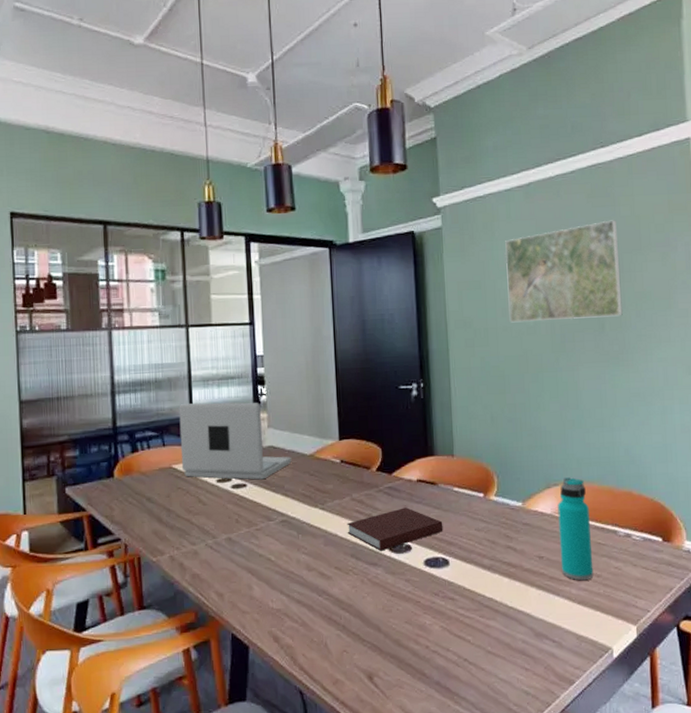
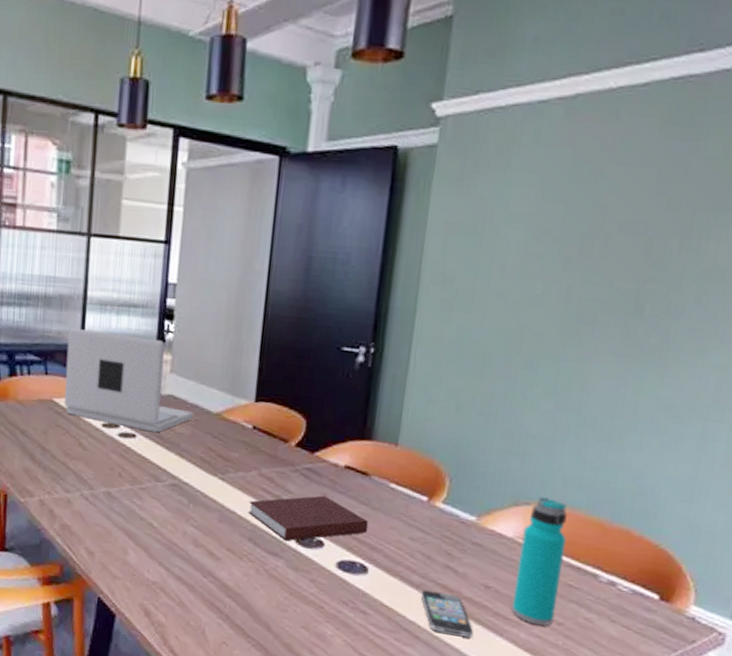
smartphone: none [492,569,537,604] -> present [420,590,473,638]
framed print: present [504,220,623,323] -> none [507,160,699,299]

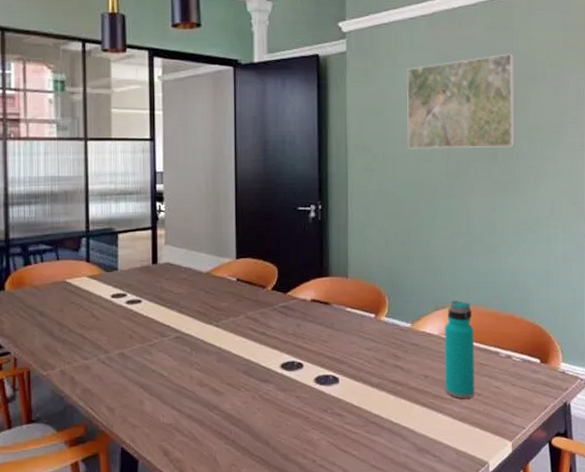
laptop: present [63,327,194,433] -> none [74,217,188,296]
notebook: present [248,495,369,541] -> none [240,326,335,368]
smartphone: present [420,590,473,638] -> none [380,387,421,420]
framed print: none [507,160,699,299] -> present [406,53,515,149]

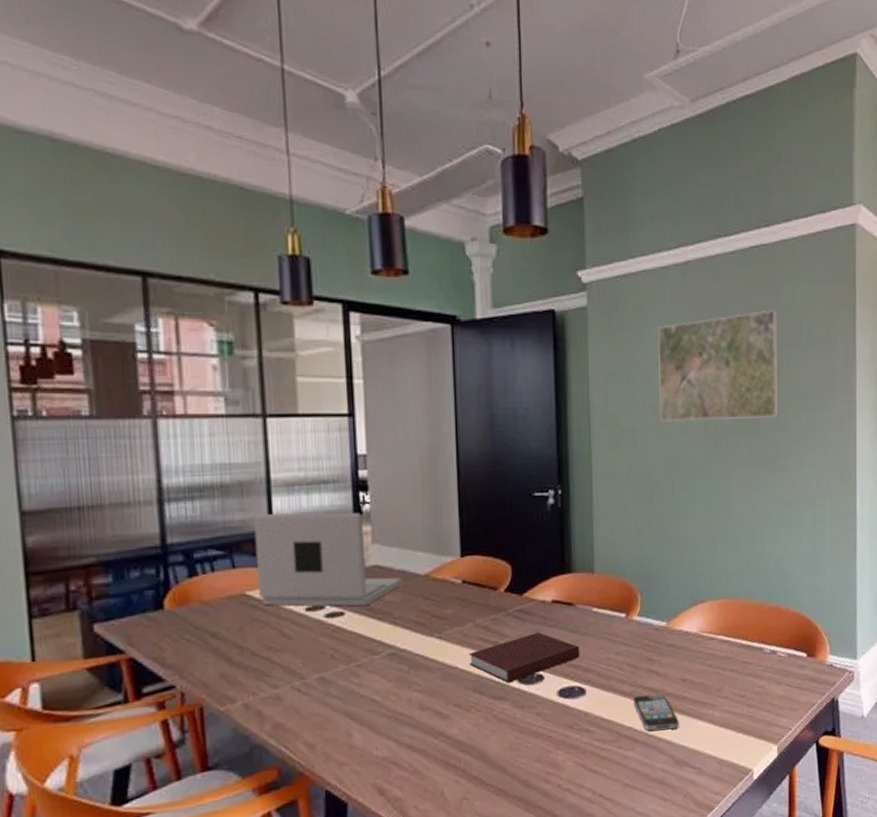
laptop: none [74,217,188,296] -> present [253,512,402,607]
notebook: none [240,326,335,368] -> present [469,632,580,683]
smartphone: none [380,387,421,420] -> present [633,694,679,731]
water bottle: present [445,301,475,399] -> none [704,593,738,703]

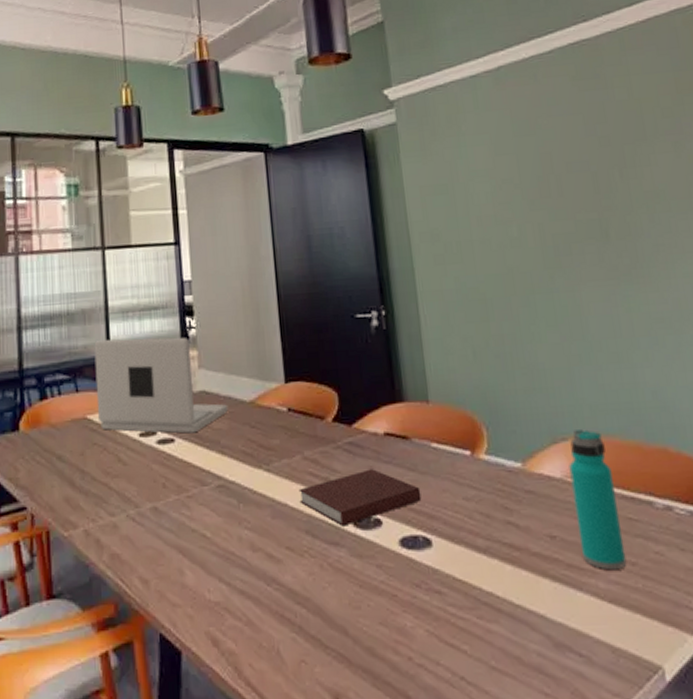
smartphone: present [633,694,679,731] -> none [490,552,553,601]
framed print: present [657,310,779,422] -> none [474,105,631,234]
water bottle: none [704,593,738,703] -> present [569,429,627,570]

